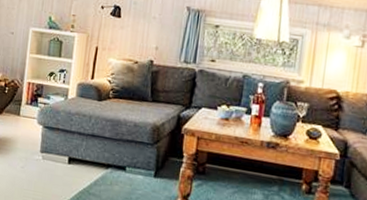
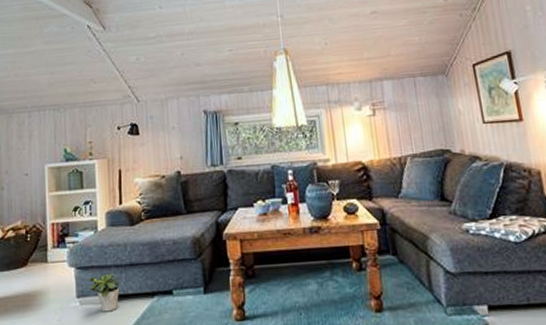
potted plant: none [52,135,81,172] -> present [89,272,121,312]

